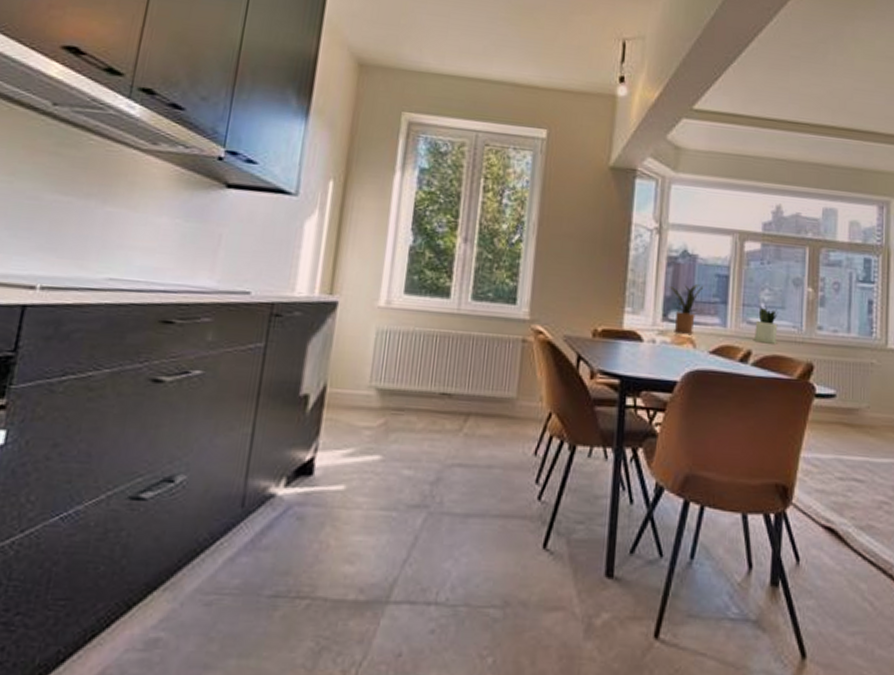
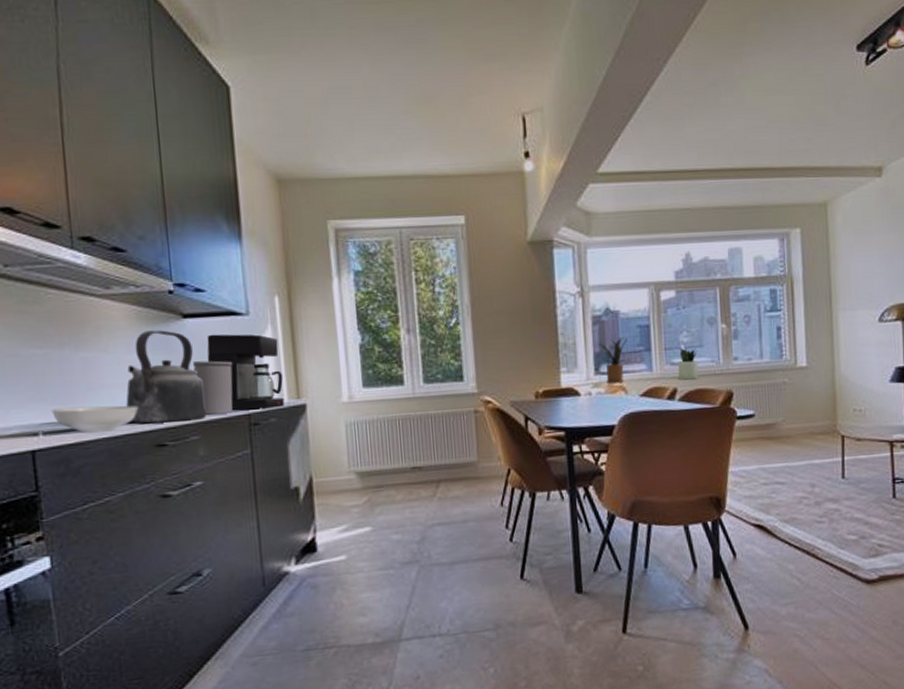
bowl: none [56,262,154,297] -> present [51,405,139,433]
kettle: none [139,195,231,302] -> present [126,330,207,424]
canister: none [224,236,269,300] -> present [192,360,233,415]
coffee maker: none [241,209,323,301] -> present [207,334,285,410]

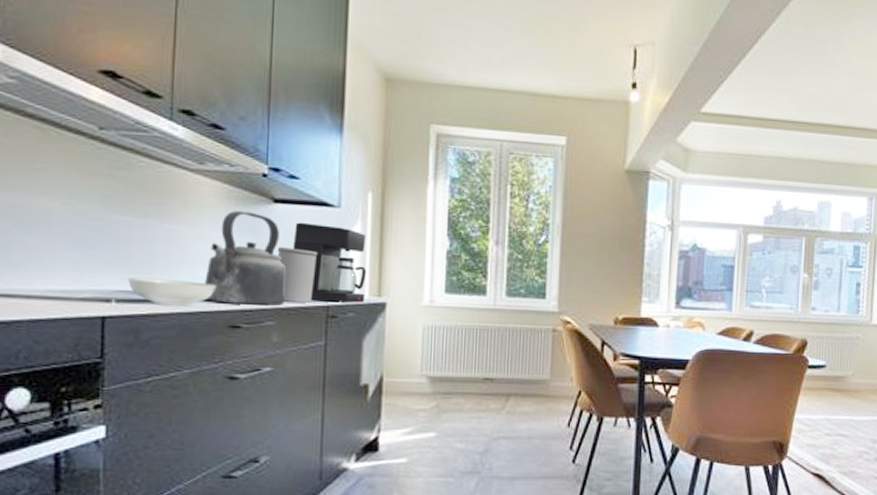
house plant: present [597,337,630,384] -> none [681,275,712,320]
planter: present [677,348,700,381] -> none [755,292,777,326]

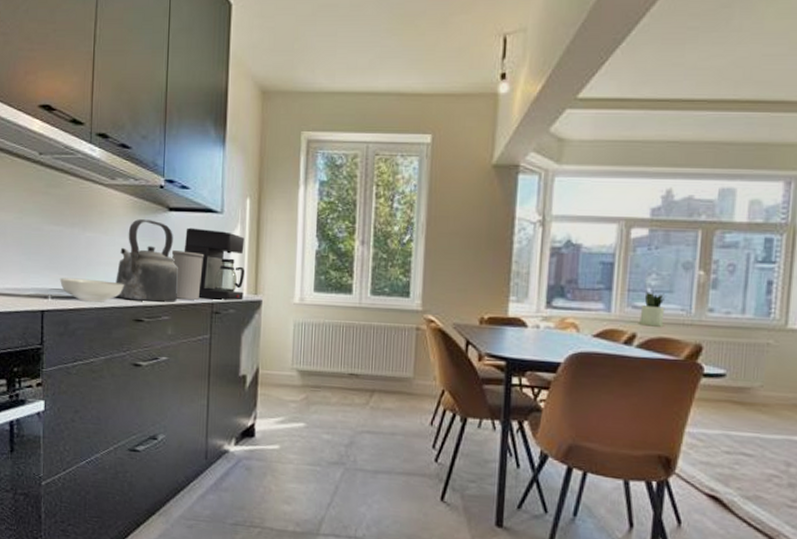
planter: none [755,292,777,326] -> present [638,291,666,328]

